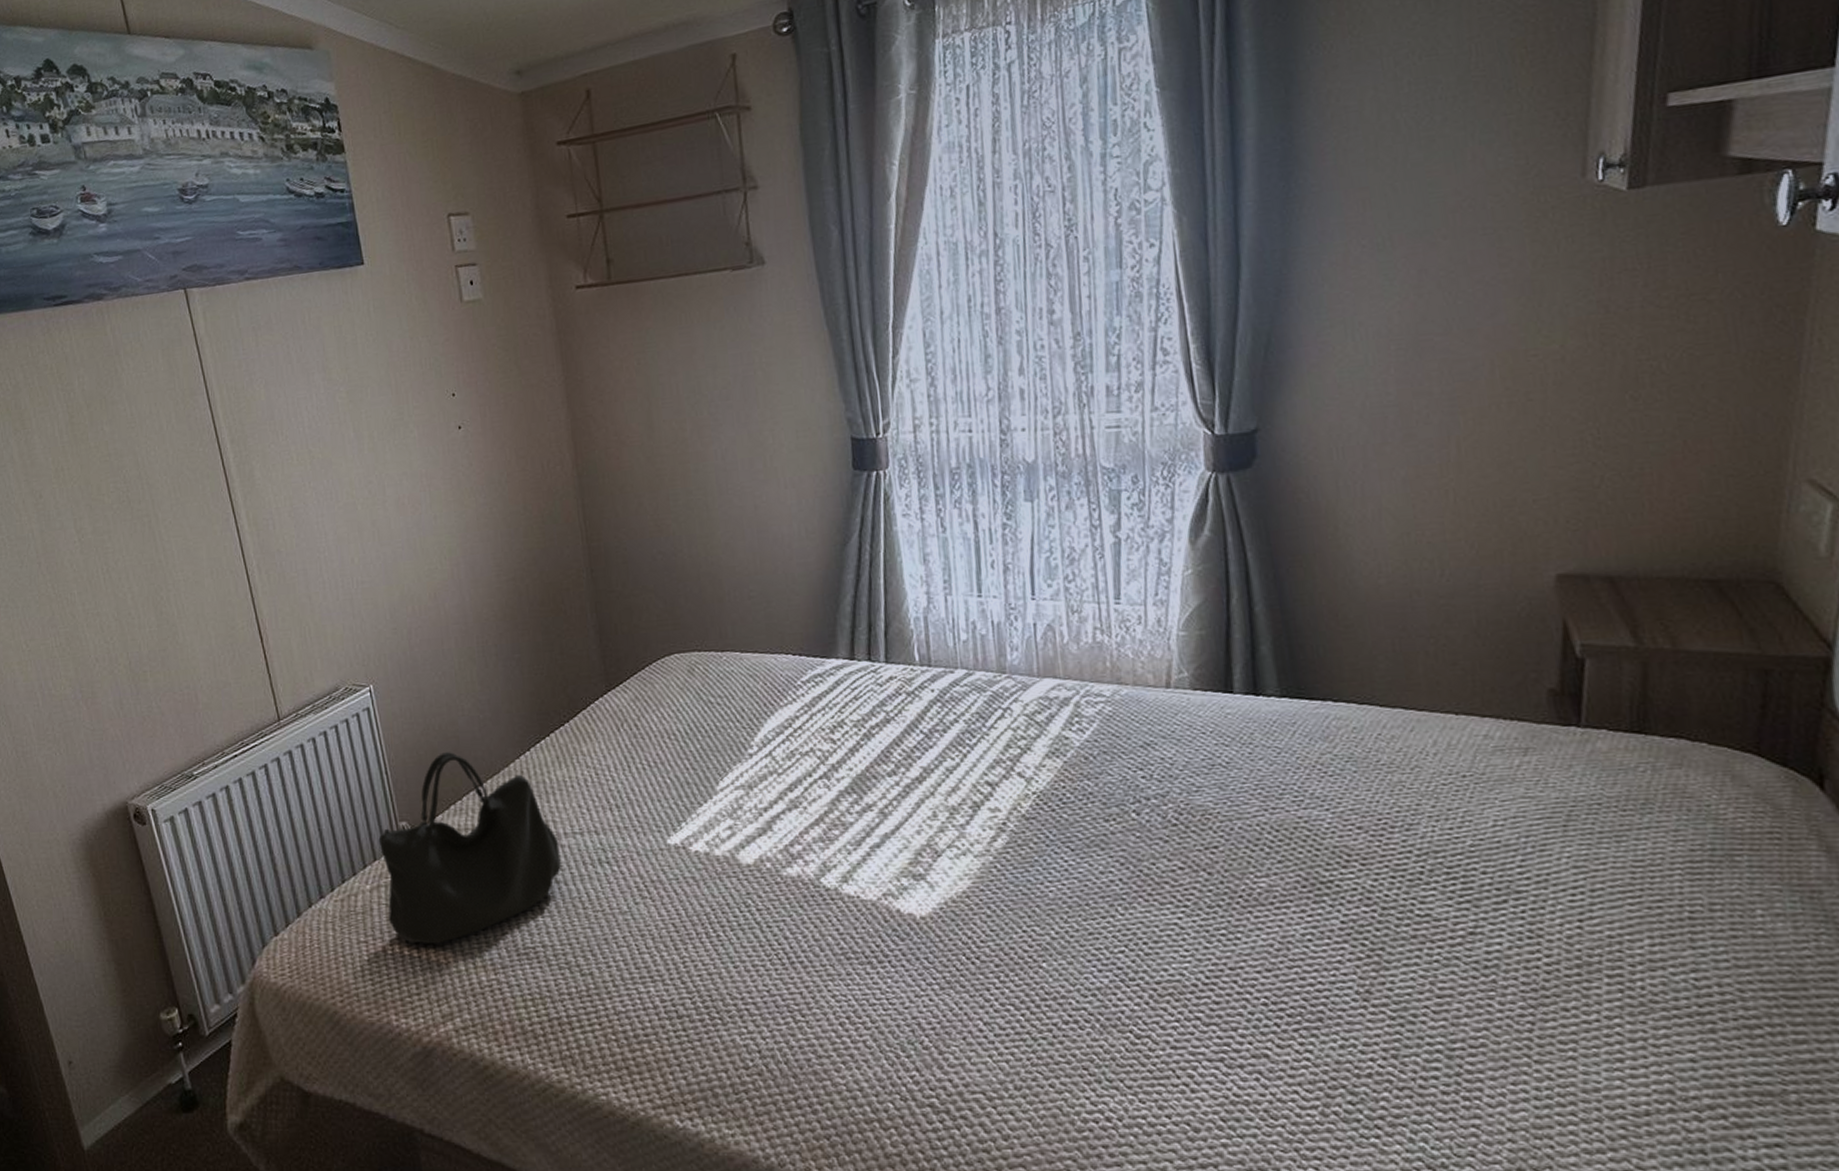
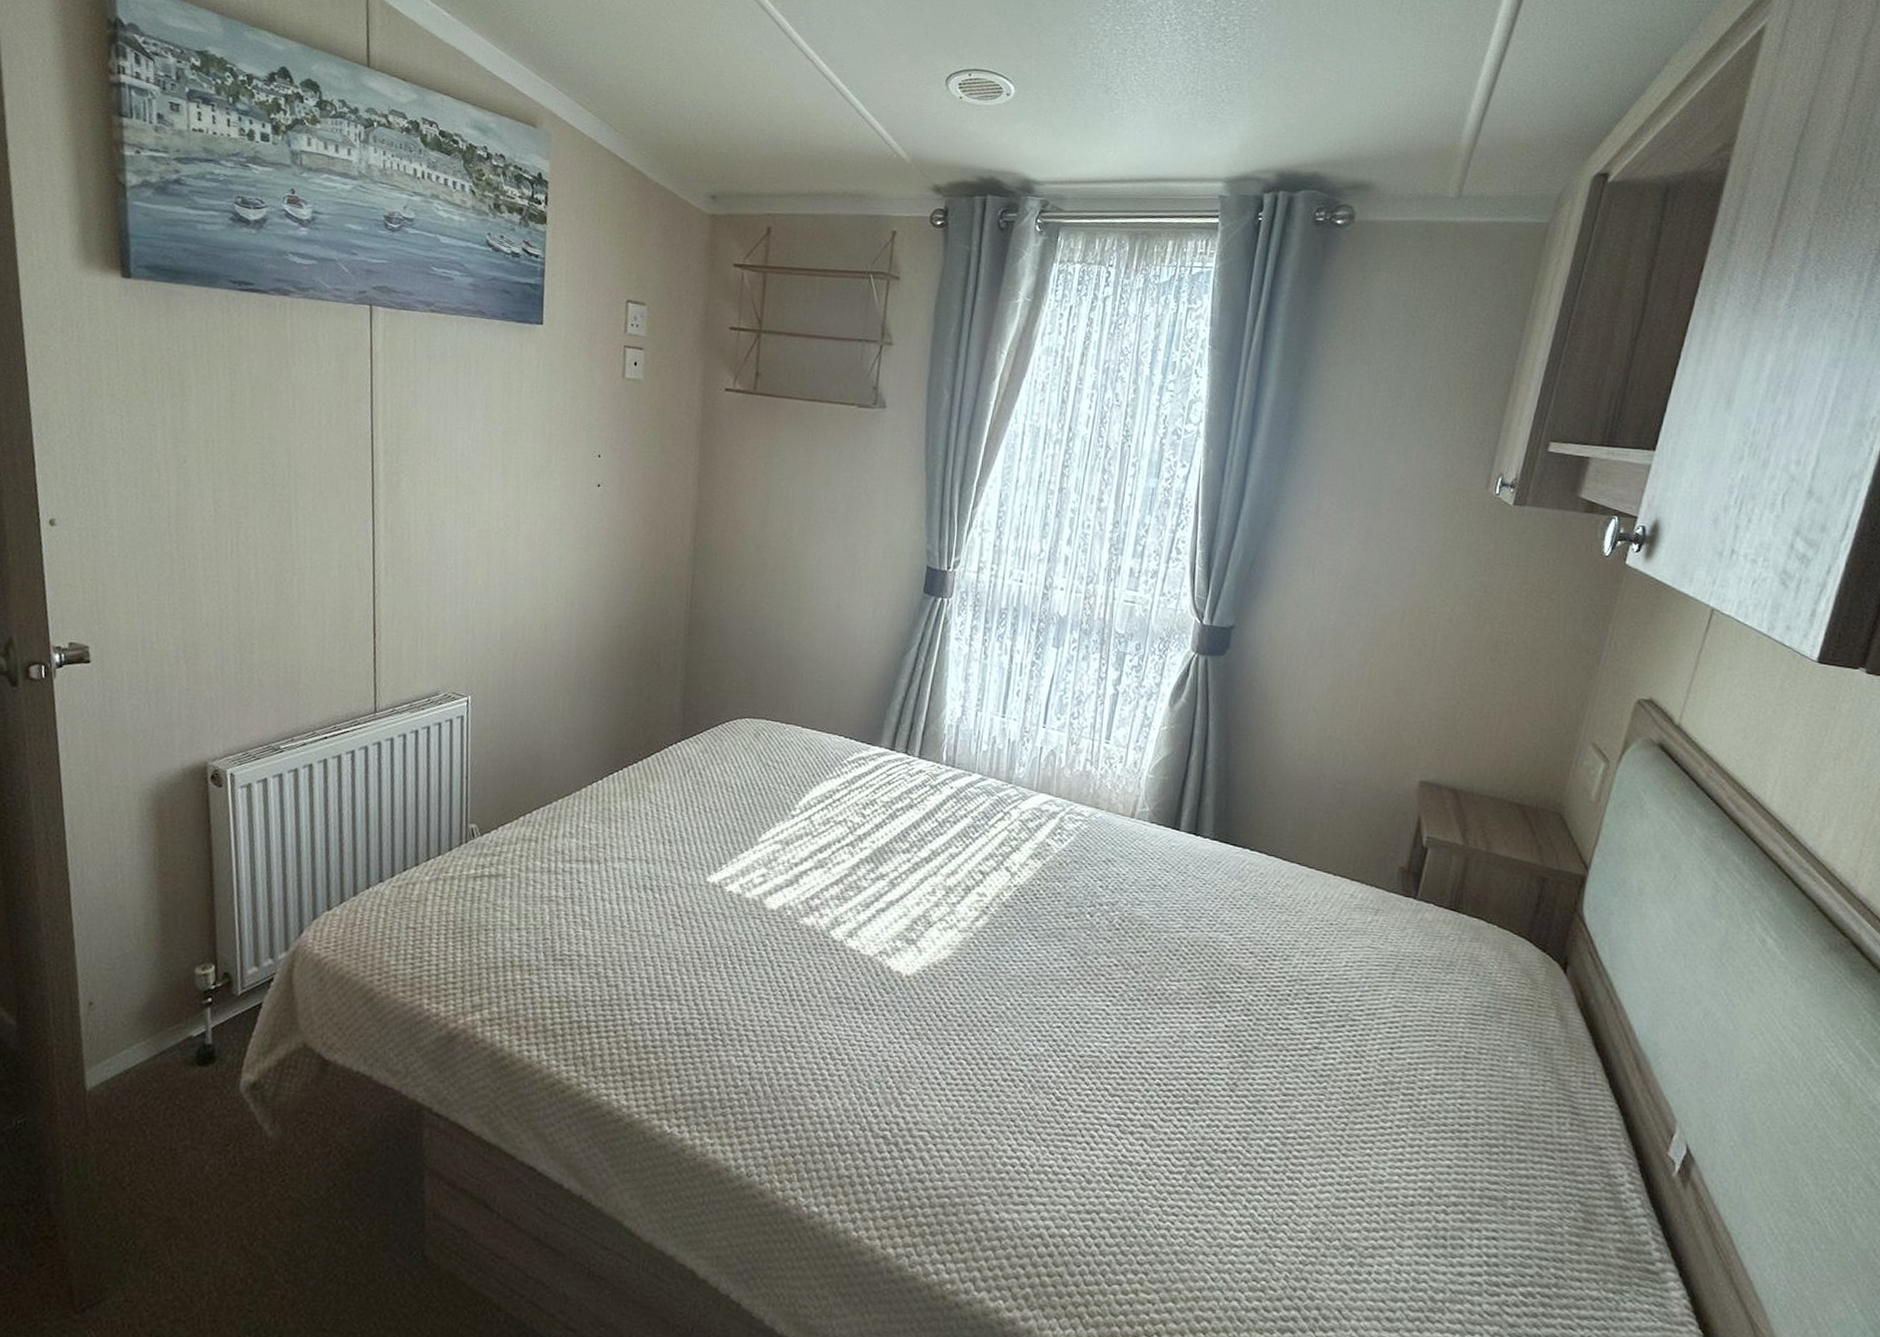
handbag: present [378,752,561,944] -> none [440,768,612,940]

